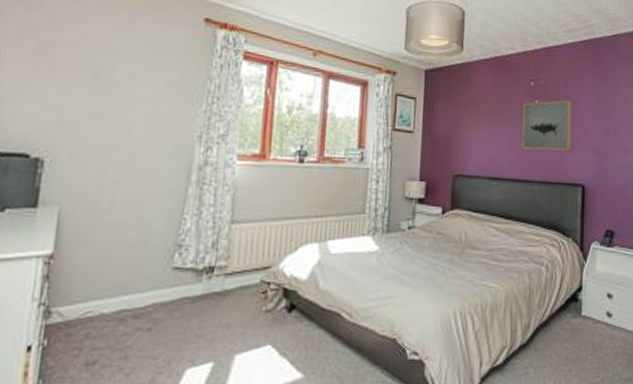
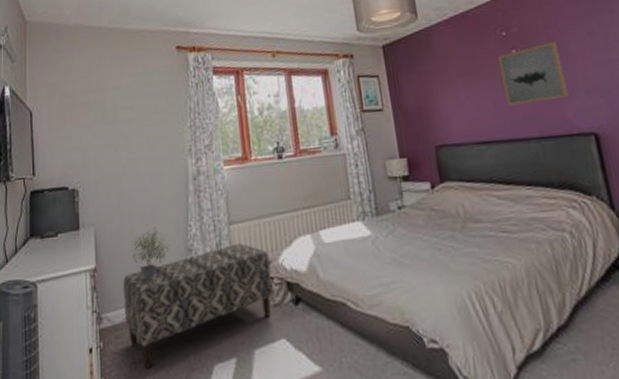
bench: none [83,245,270,372] -> present [122,244,273,370]
potted plant: none [105,215,156,274] -> present [131,226,170,280]

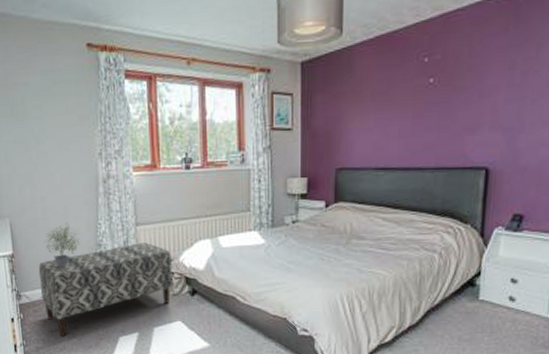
wall art: present [498,41,568,106] -> none [412,72,476,135]

